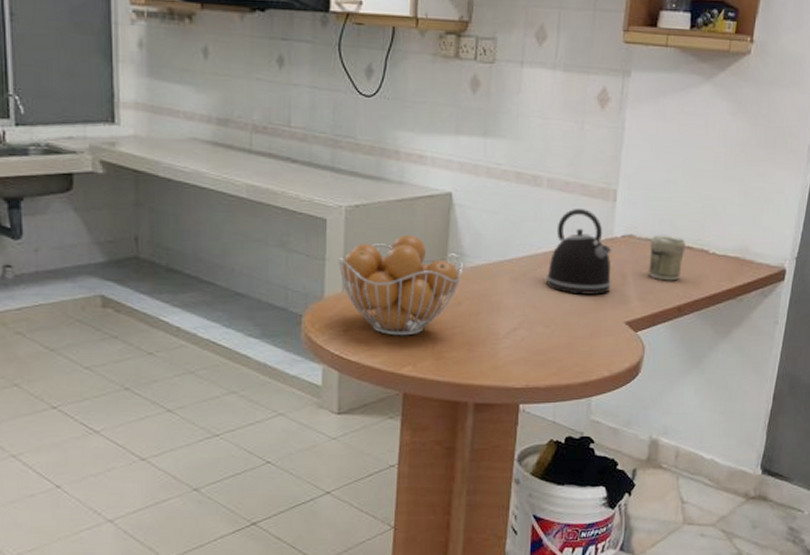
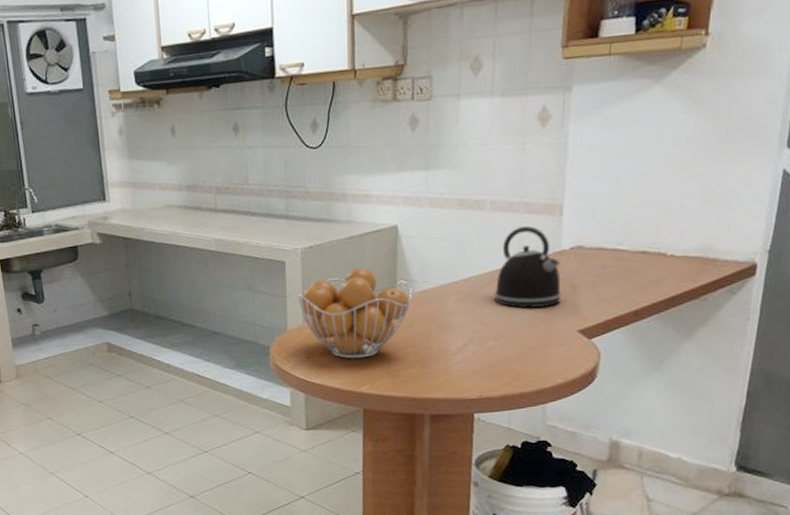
jar: present [649,235,686,281] -> none [601,242,640,287]

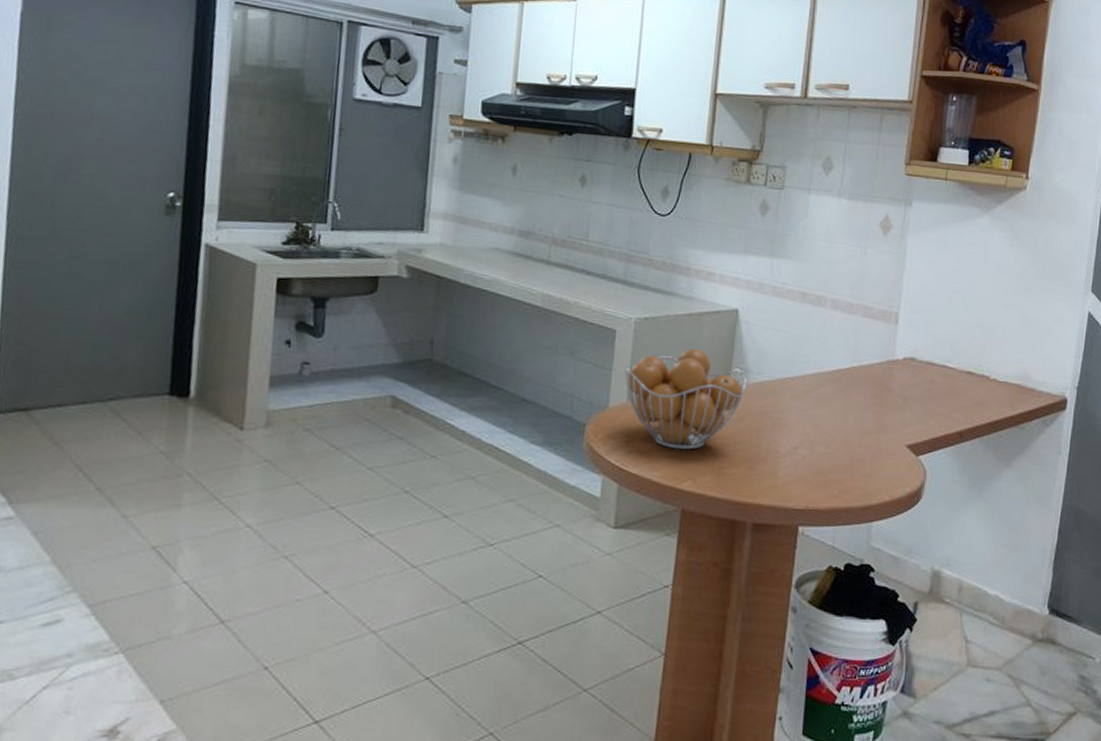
kettle: present [493,226,563,309] -> none [827,330,894,417]

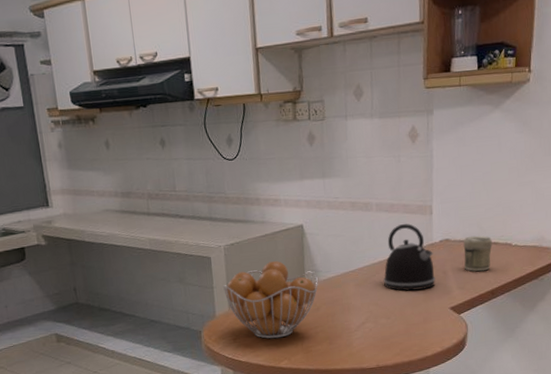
kettle: none [827,330,894,417] -> present [383,223,436,291]
jar: none [930,358,967,406] -> present [463,235,492,272]

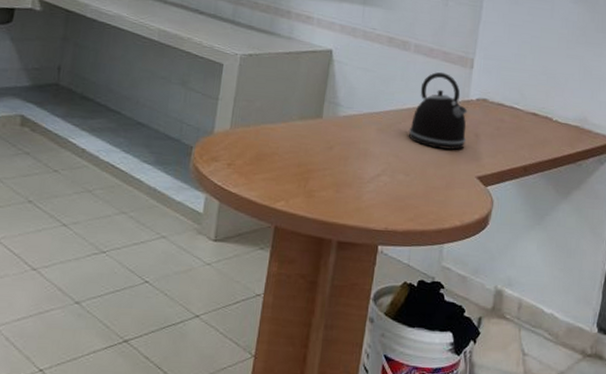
fruit basket: present [223,261,318,339] -> none [229,83,337,174]
jar: present [463,235,492,272] -> none [499,100,532,143]

